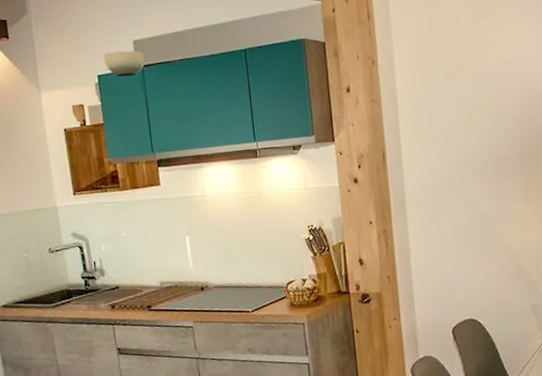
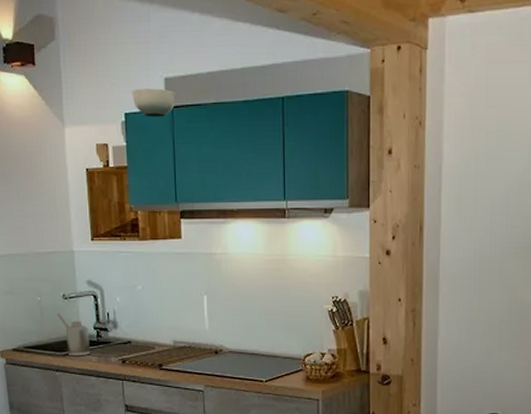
soap dispenser: none [44,266,80,307] -> present [57,312,91,356]

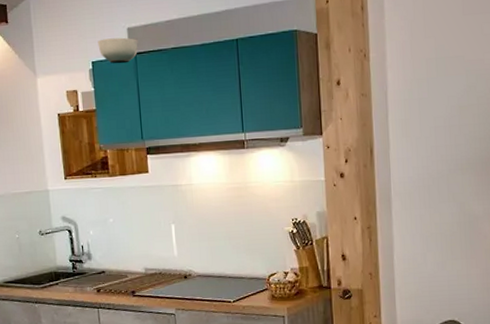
soap dispenser: present [57,312,91,356] -> none [34,248,68,289]

